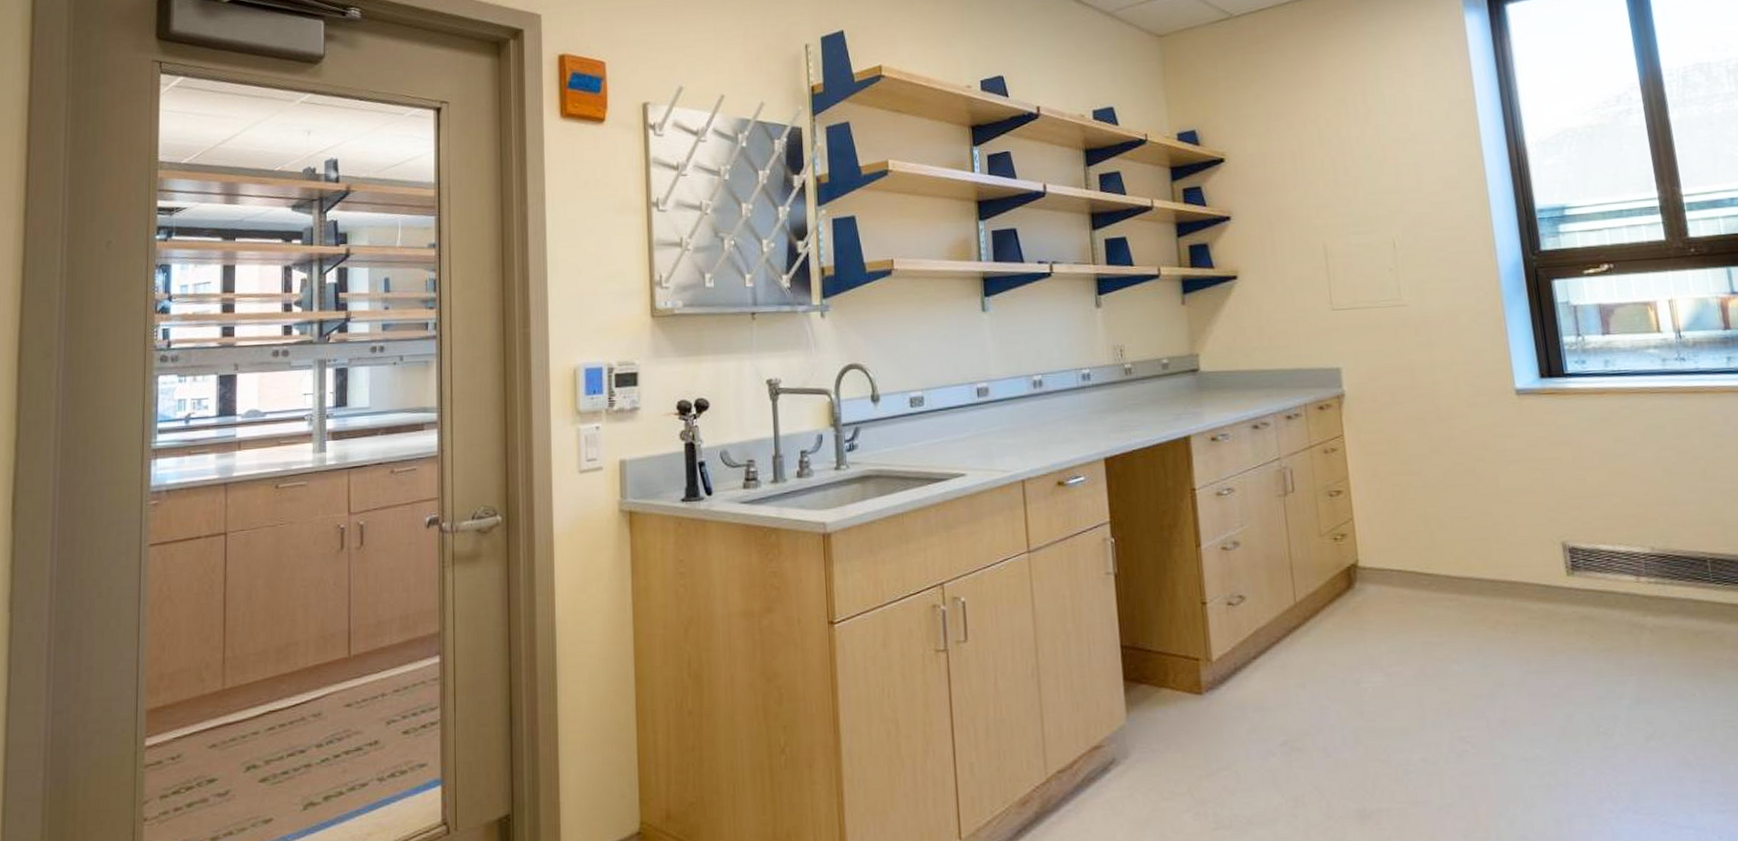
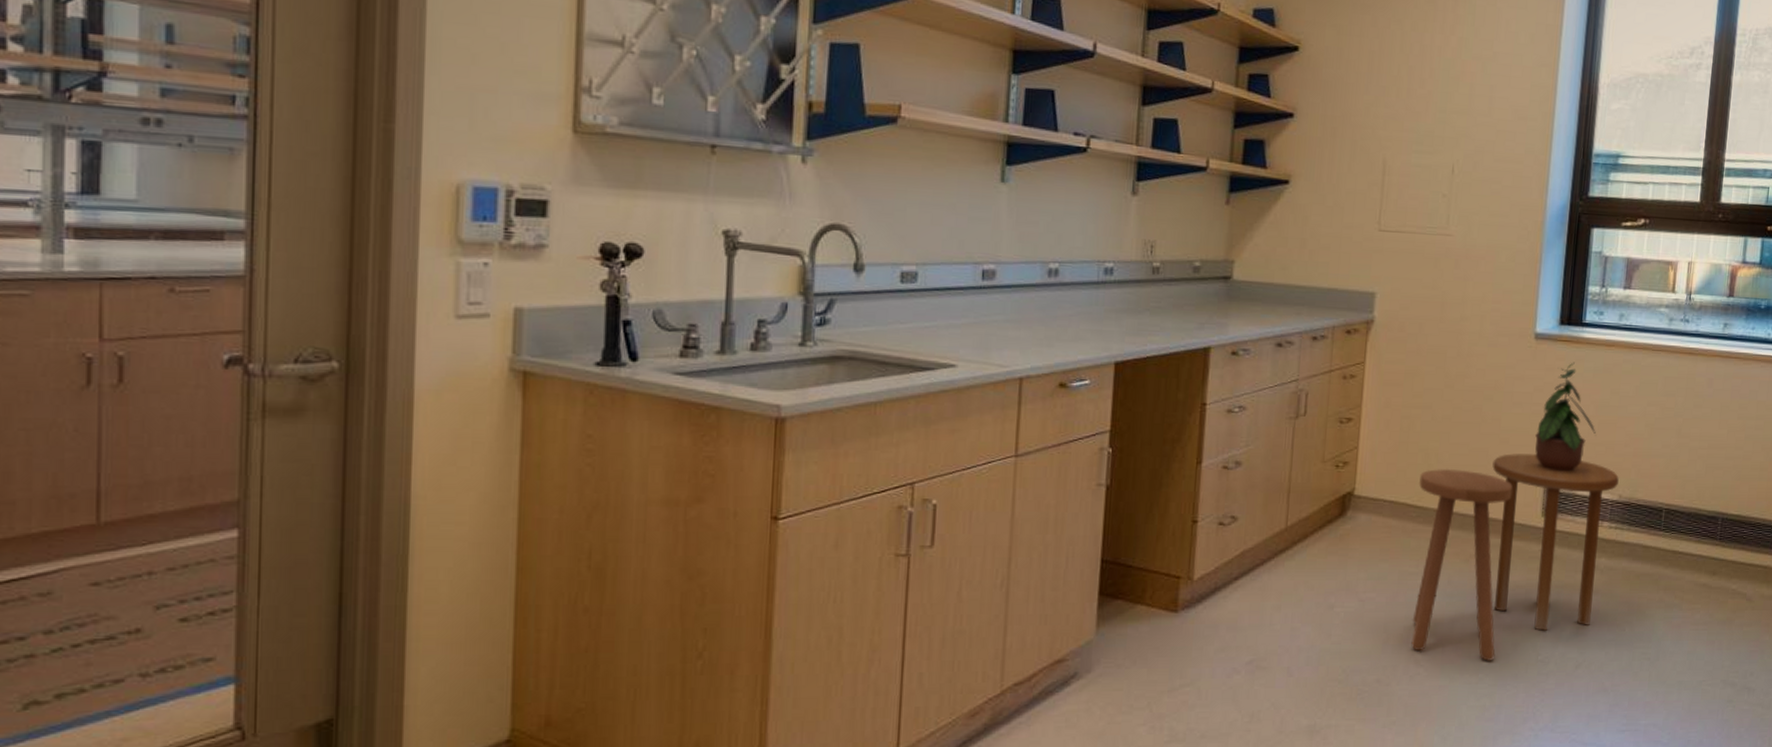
stool: none [1423,532,1548,735] -> present [1411,468,1513,661]
side table: none [1499,511,1652,700] -> present [1492,453,1619,631]
potted plant: none [1540,413,1608,528] -> present [1535,362,1596,472]

